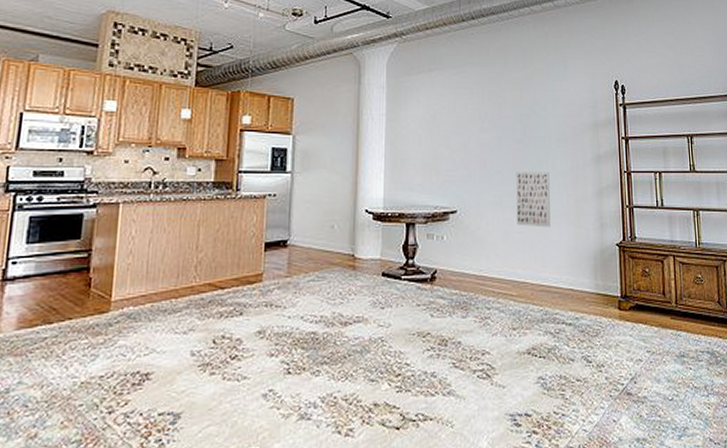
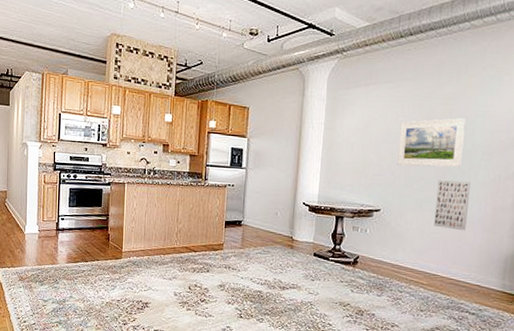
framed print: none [471,104,538,159] -> present [397,118,466,168]

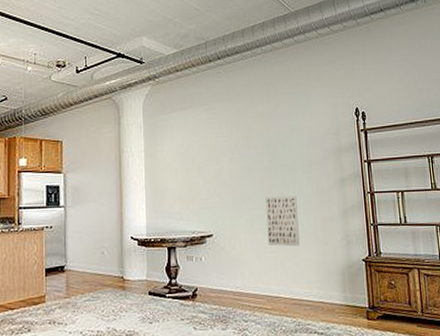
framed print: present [397,118,466,168] -> none [221,134,285,187]

